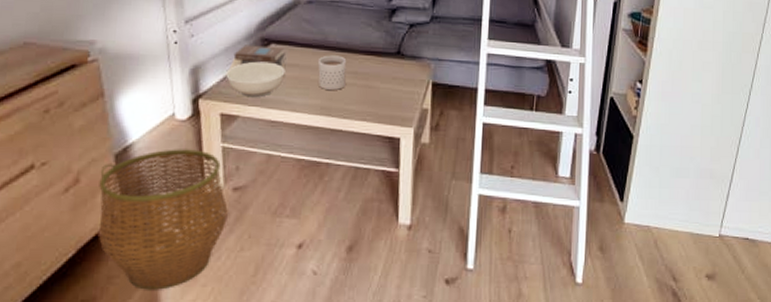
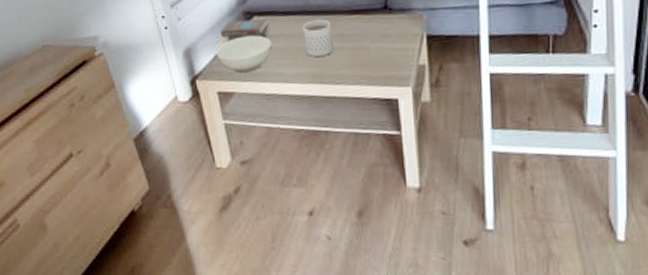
basket: present [98,149,228,290] -> none [125,128,240,257]

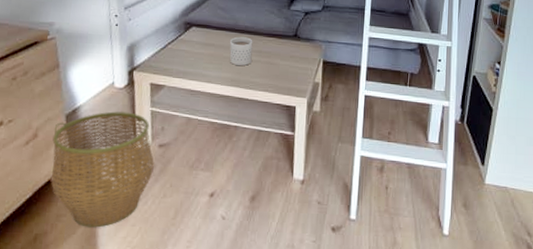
basket: none [125,128,240,257] -> present [50,111,154,228]
bowl: present [216,35,272,72] -> none [155,41,203,70]
books: present [218,19,271,49] -> none [158,27,204,48]

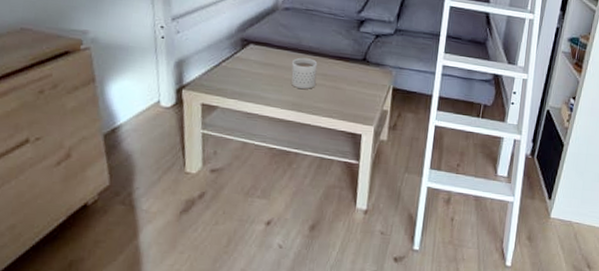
basket: present [50,111,154,228] -> none [87,132,205,255]

